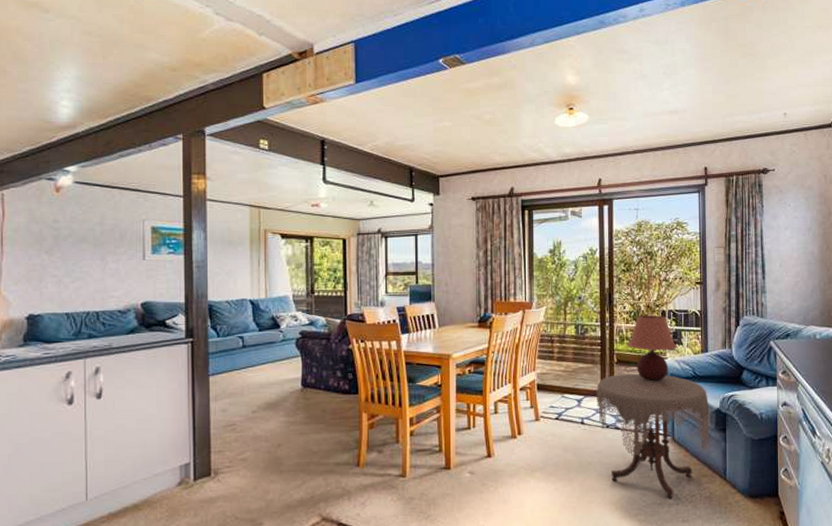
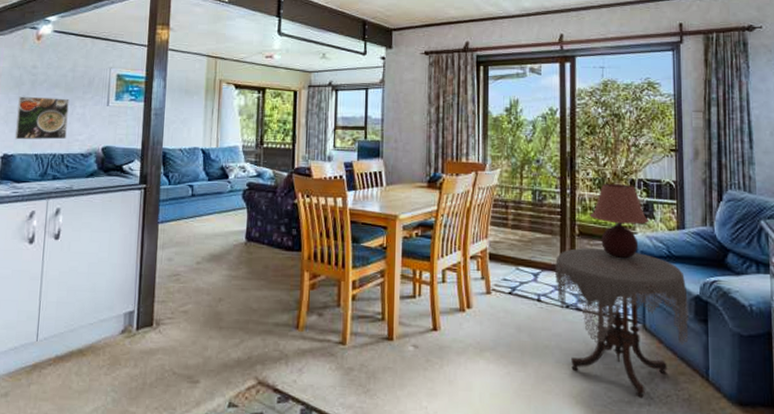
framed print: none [41,252,100,299] -> present [15,96,69,140]

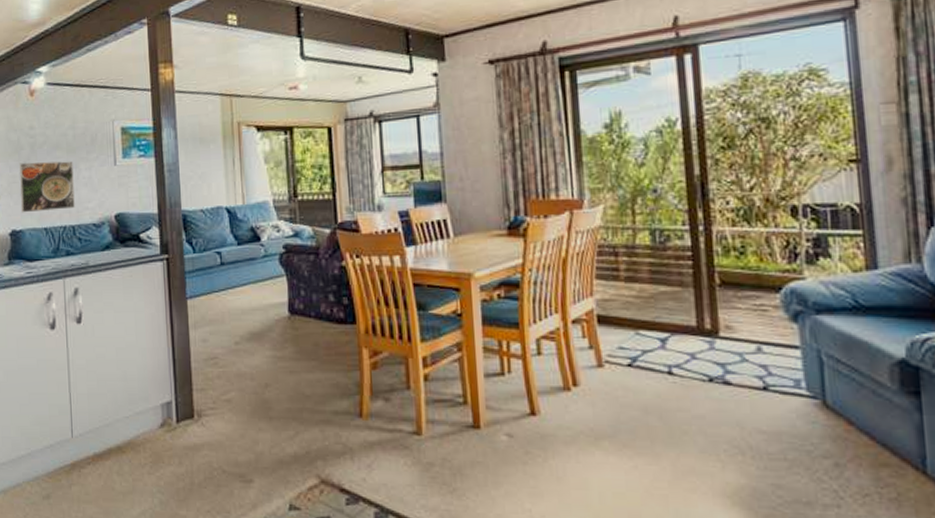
side table: present [555,247,690,398] -> none [689,301,893,498]
table lamp: present [590,183,650,258] -> none [734,212,824,312]

